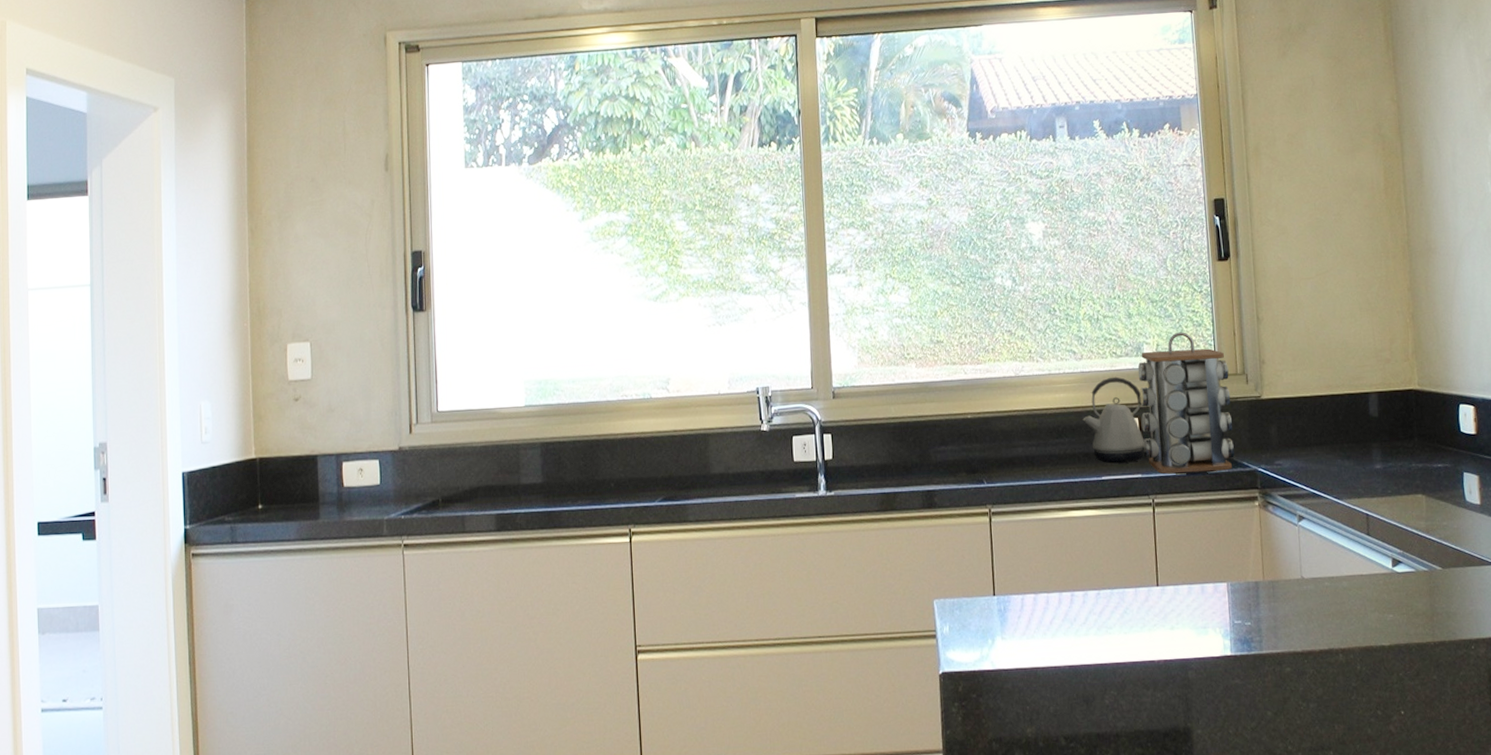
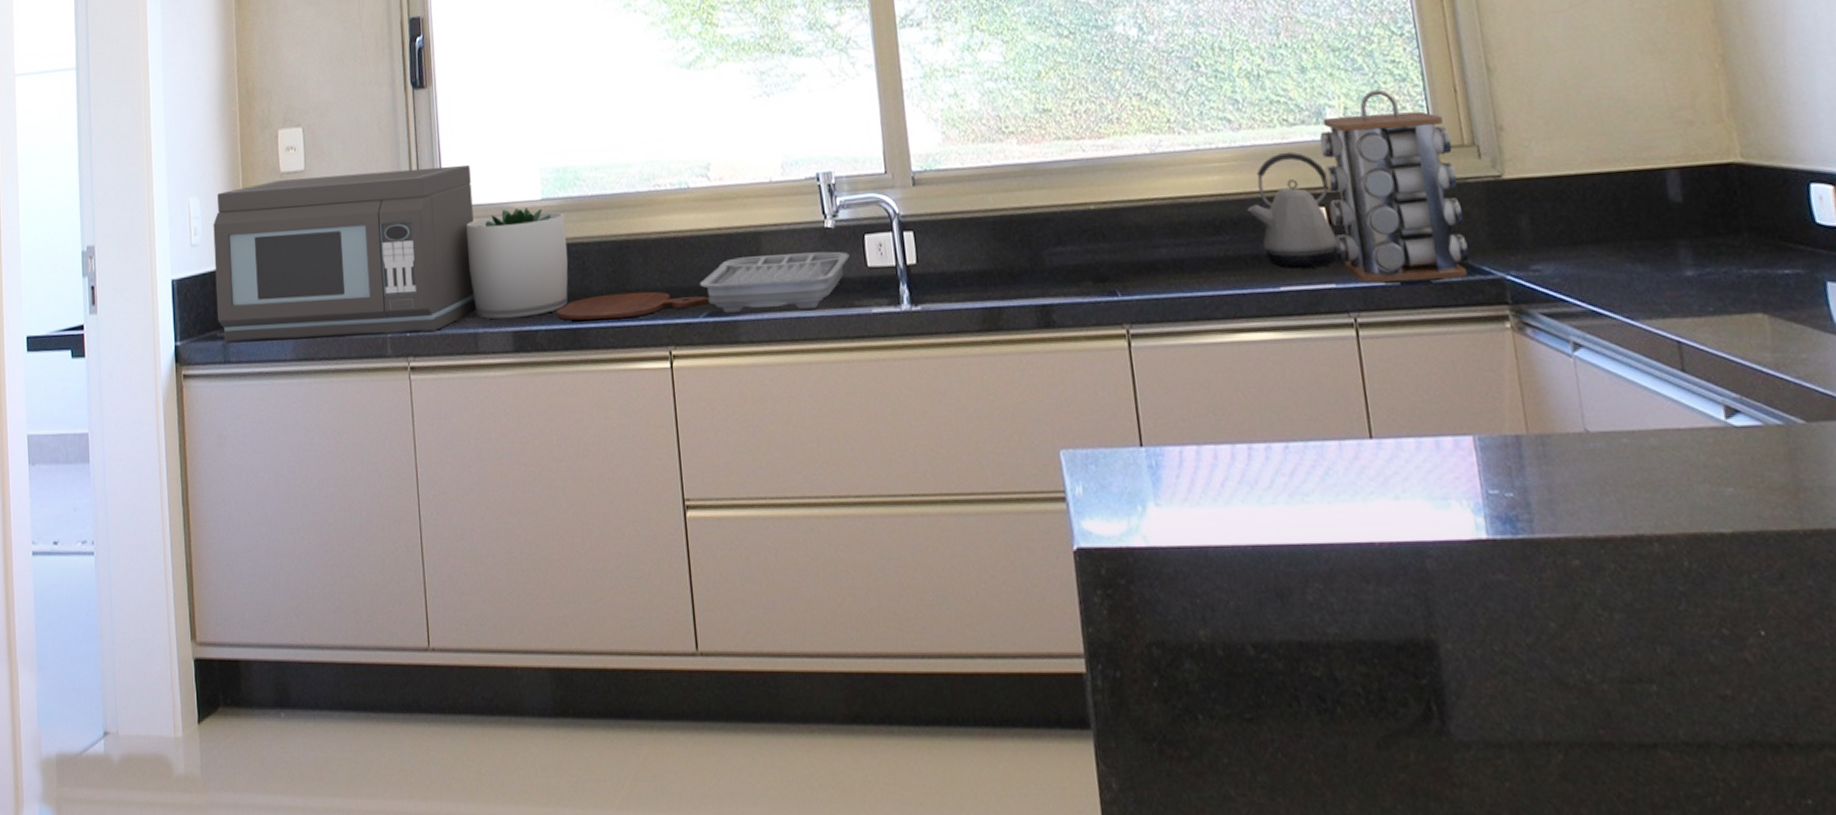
microwave: none [223,376,464,527] -> present [213,164,476,344]
planter: none [458,413,546,505] -> present [466,208,569,320]
cutting board: none [533,481,665,506] -> present [555,291,711,322]
dish rack: none [657,449,780,499] -> present [699,251,850,314]

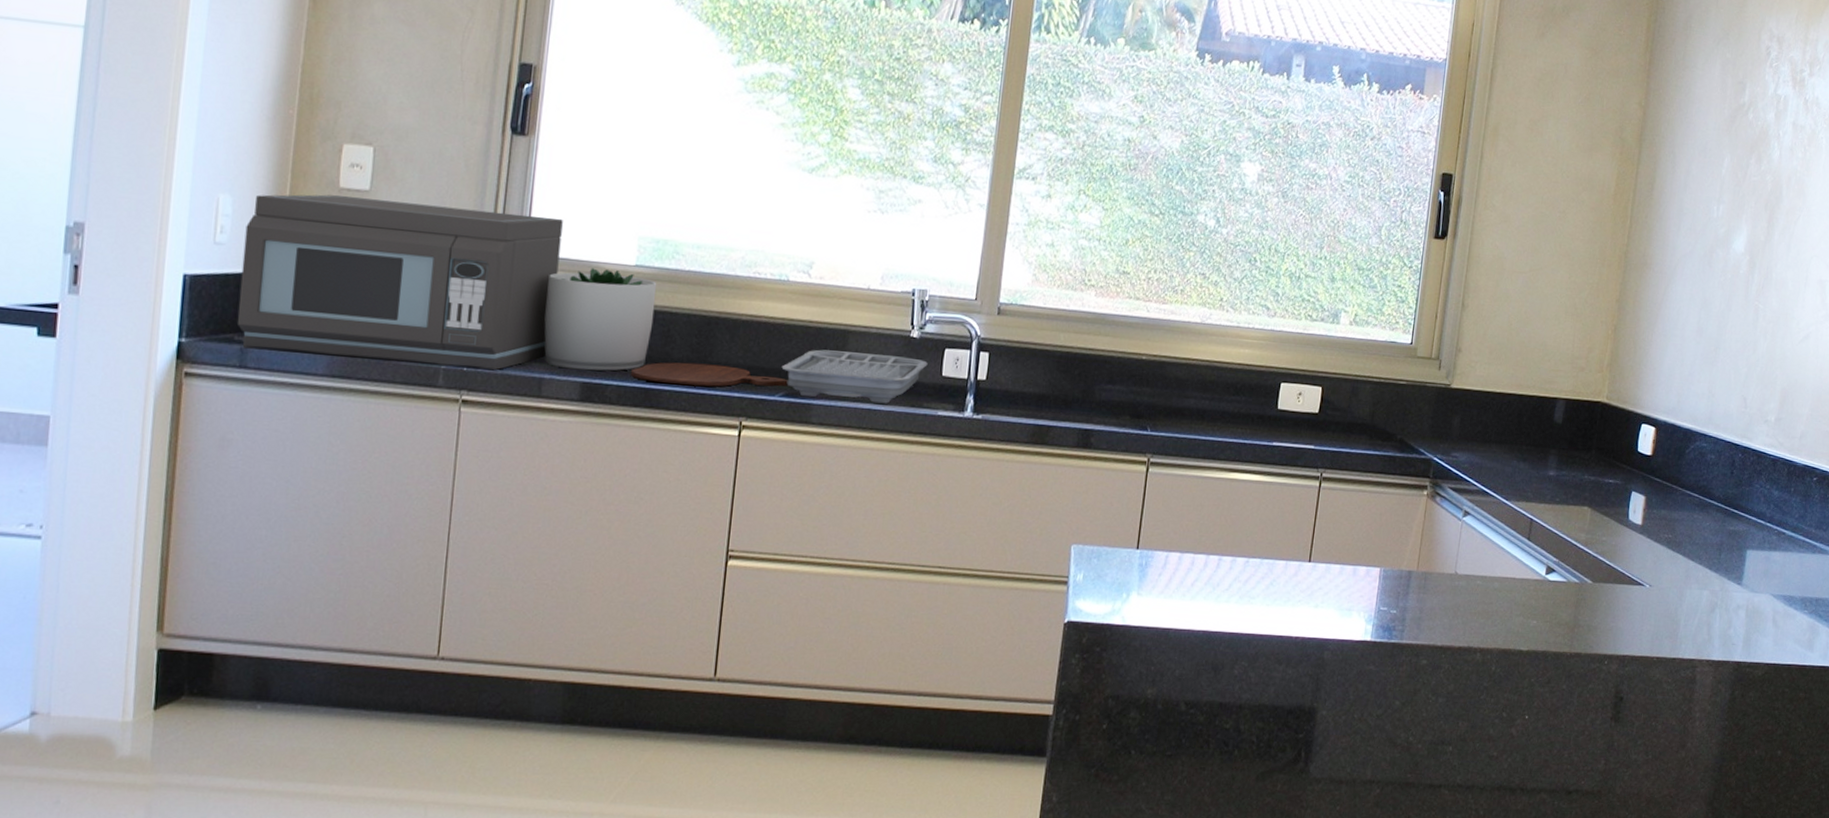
kettle: present [1247,151,1338,270] -> none [1264,340,1329,432]
spice rack: present [1319,89,1470,284] -> none [1321,305,1424,455]

